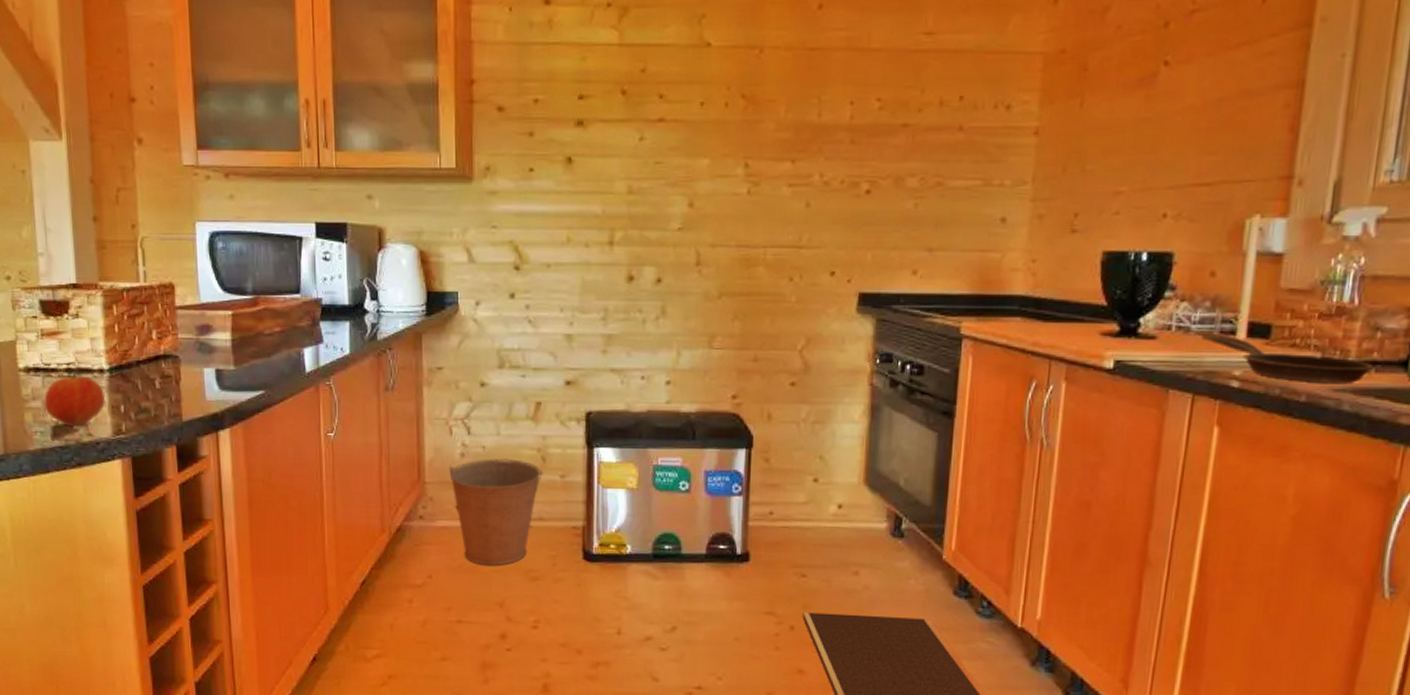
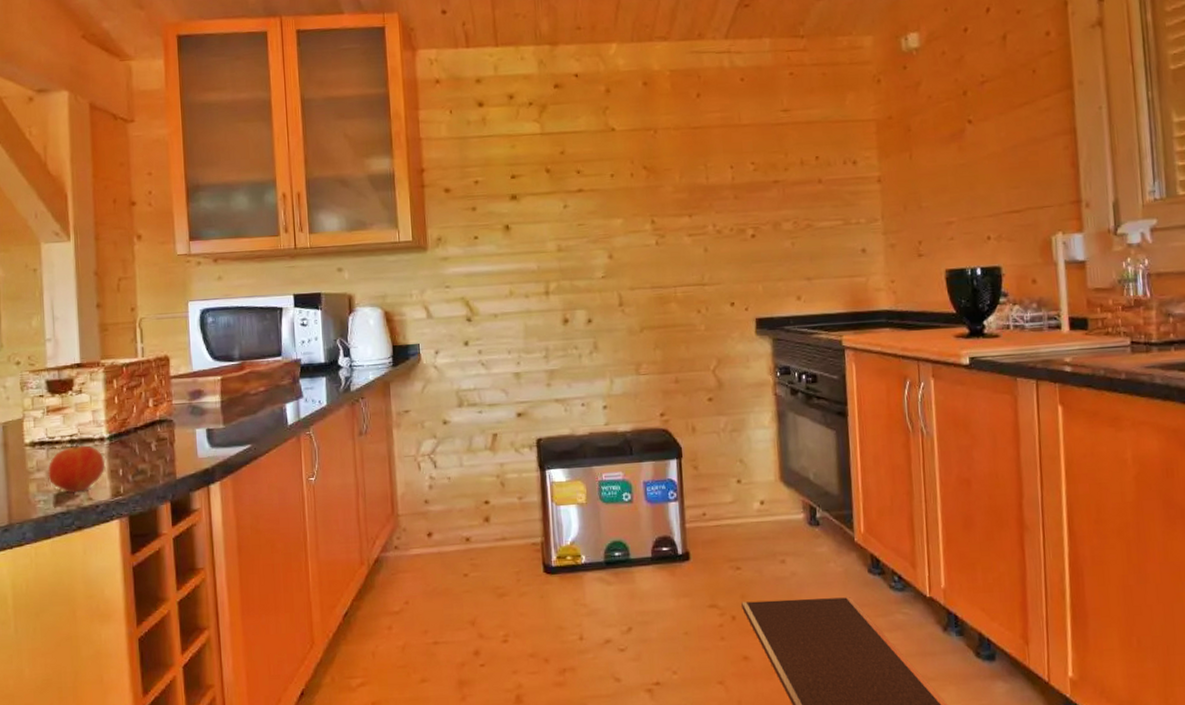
bucket: present [449,458,544,566] -> none [419,486,504,587]
frying pan: present [1201,334,1374,384] -> none [1035,329,1173,363]

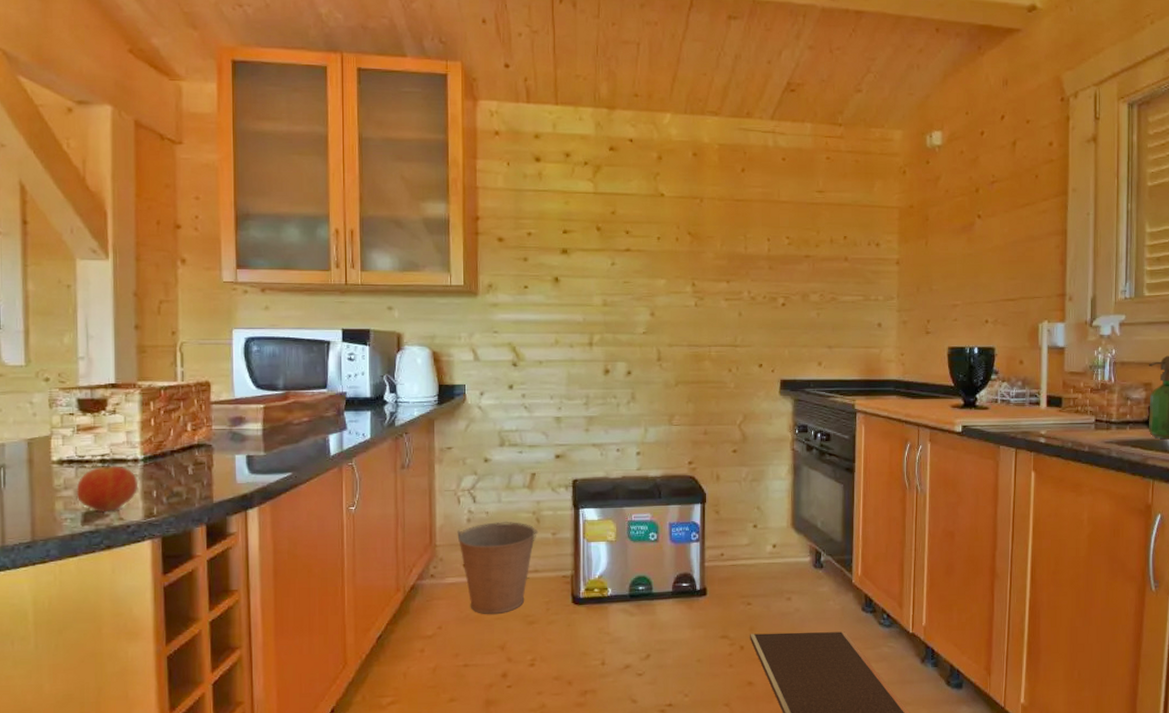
bucket: none [419,486,504,587] -> present [457,521,539,614]

